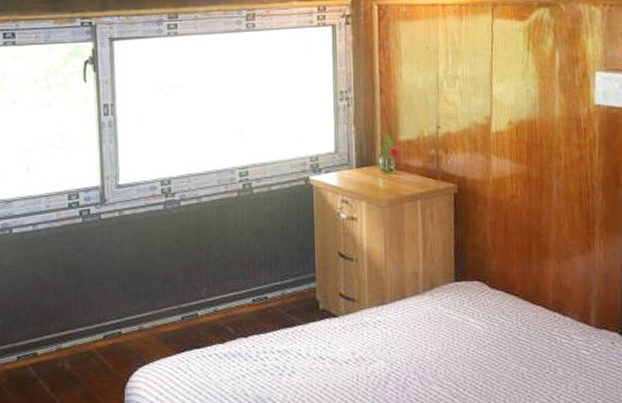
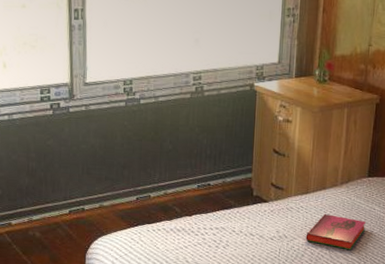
hardback book: none [387,328,461,373] -> present [305,213,367,249]

